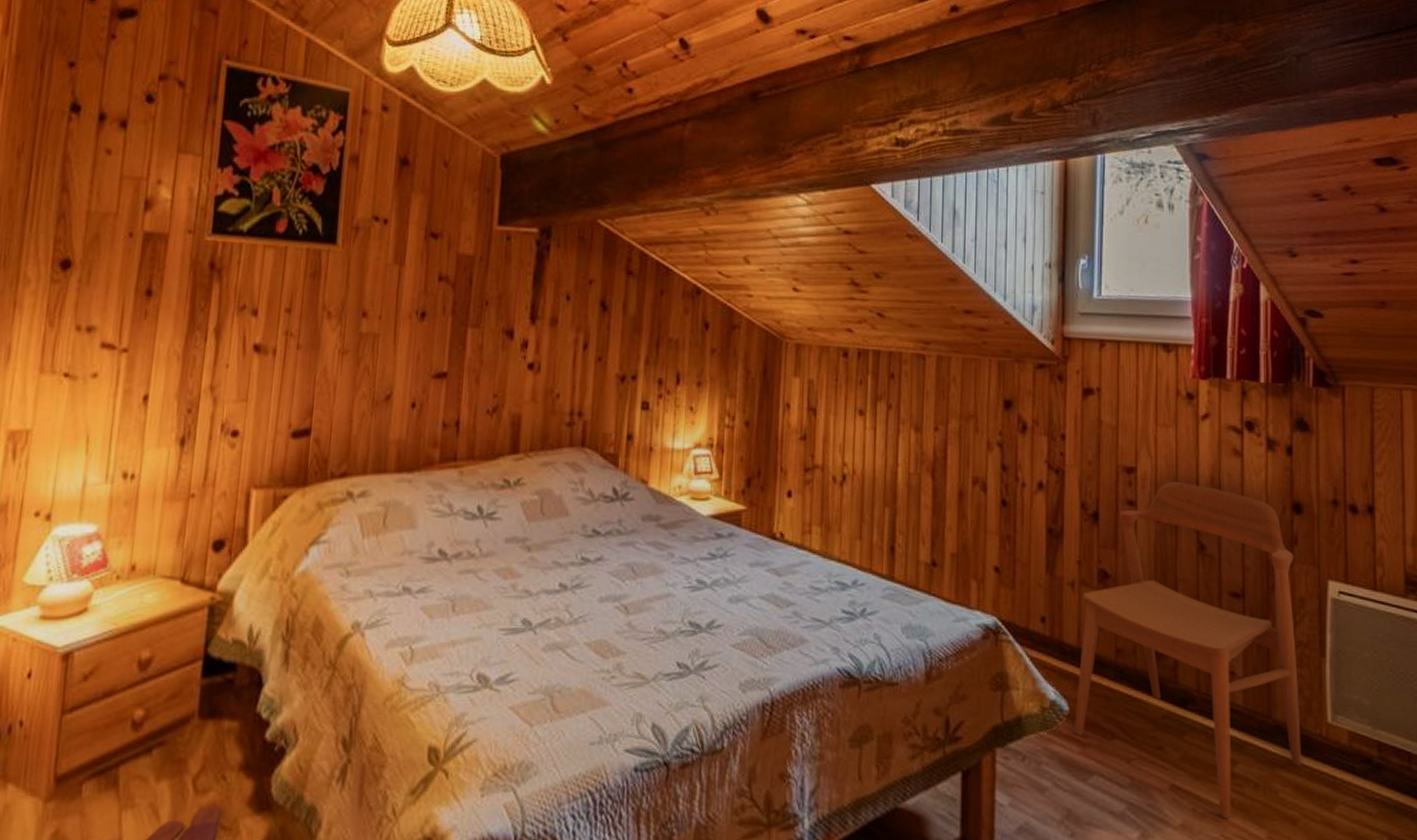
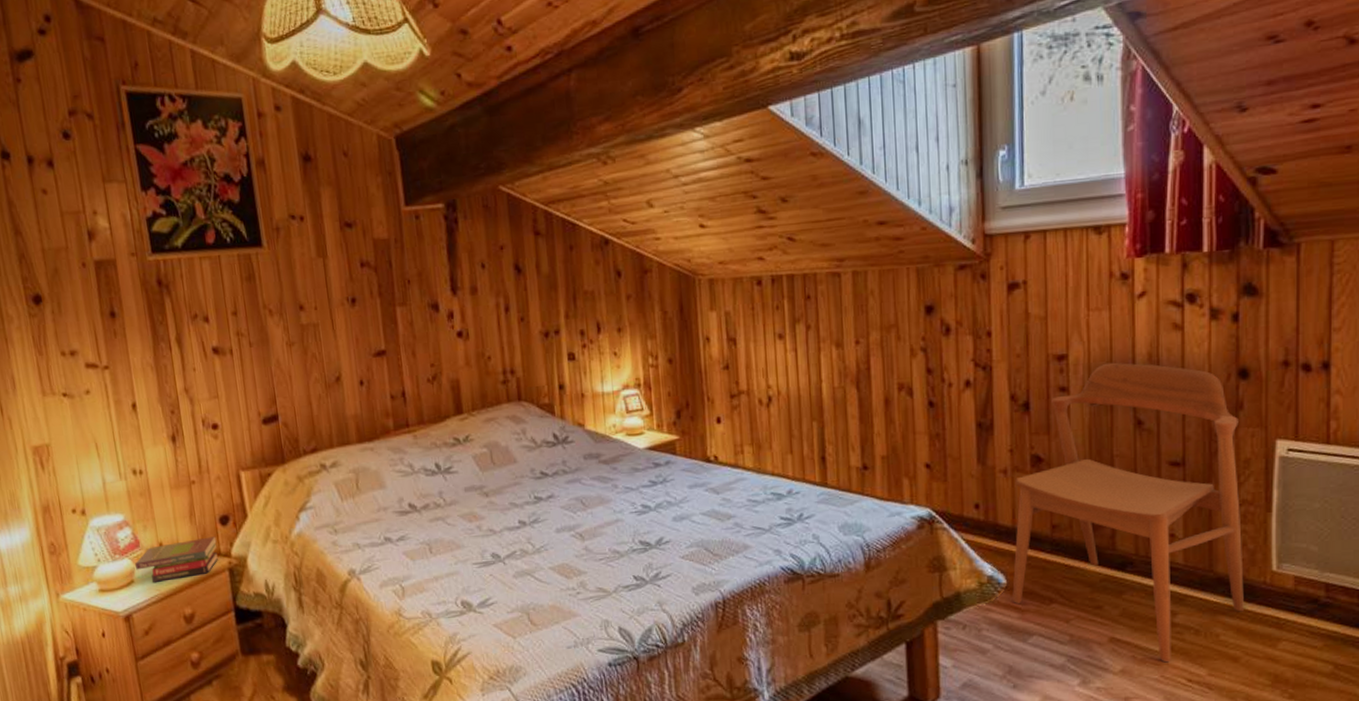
books: none [94,564,204,614] -> present [135,536,218,582]

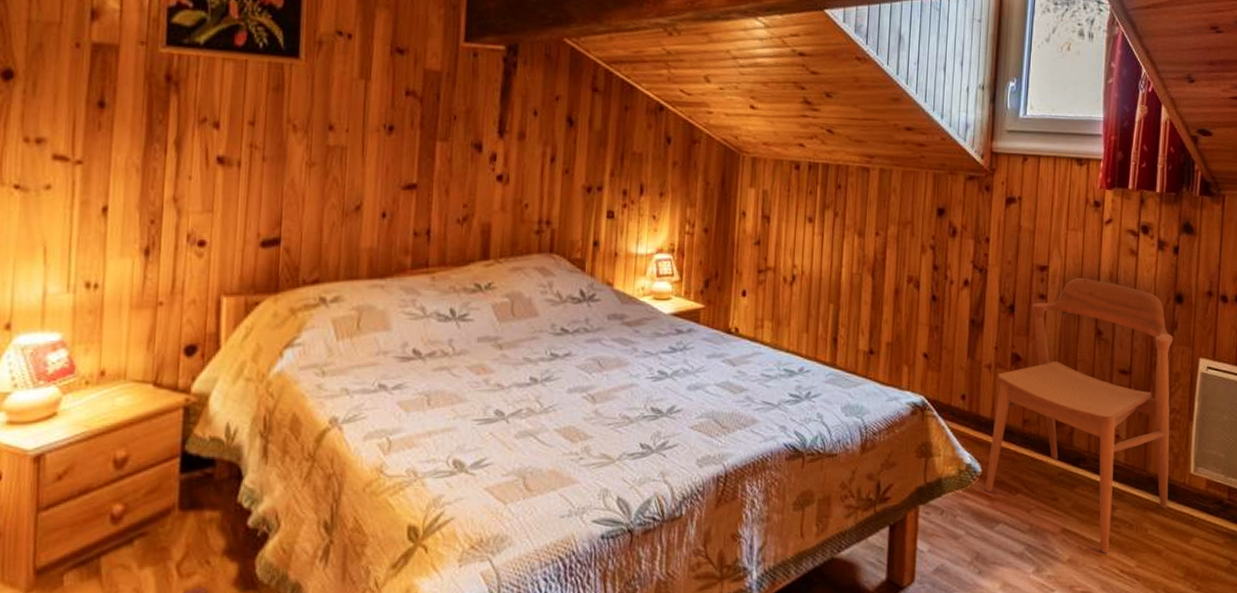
books: present [135,536,218,582] -> none [63,368,176,417]

